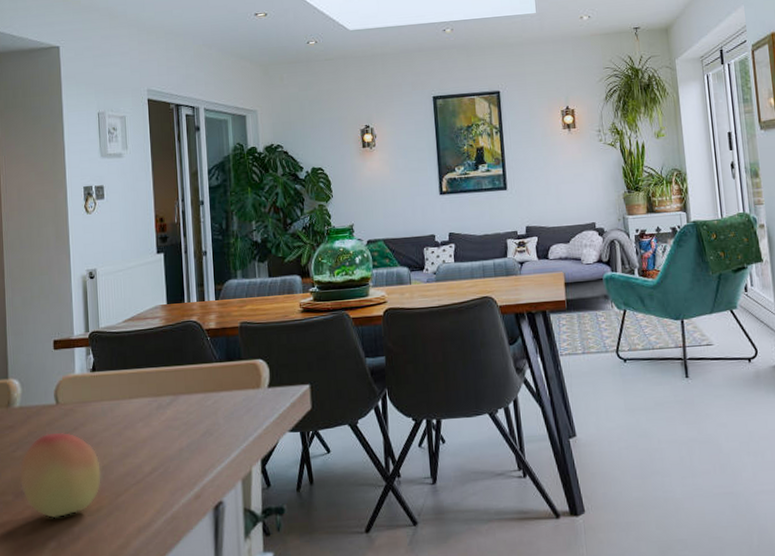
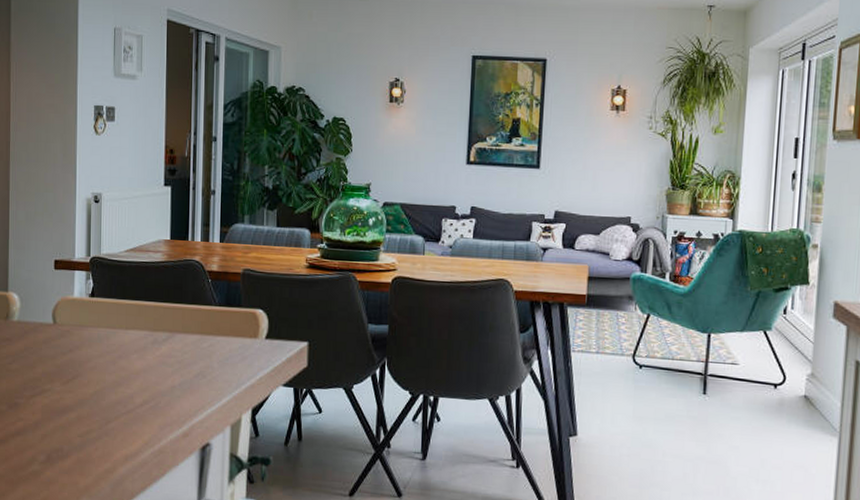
fruit: present [19,432,101,518] -> none [13,350,93,434]

